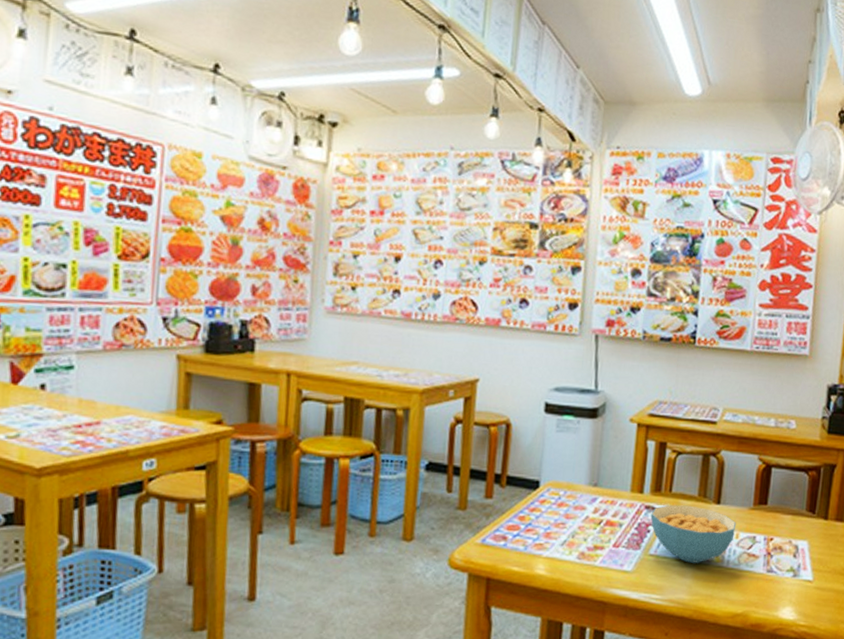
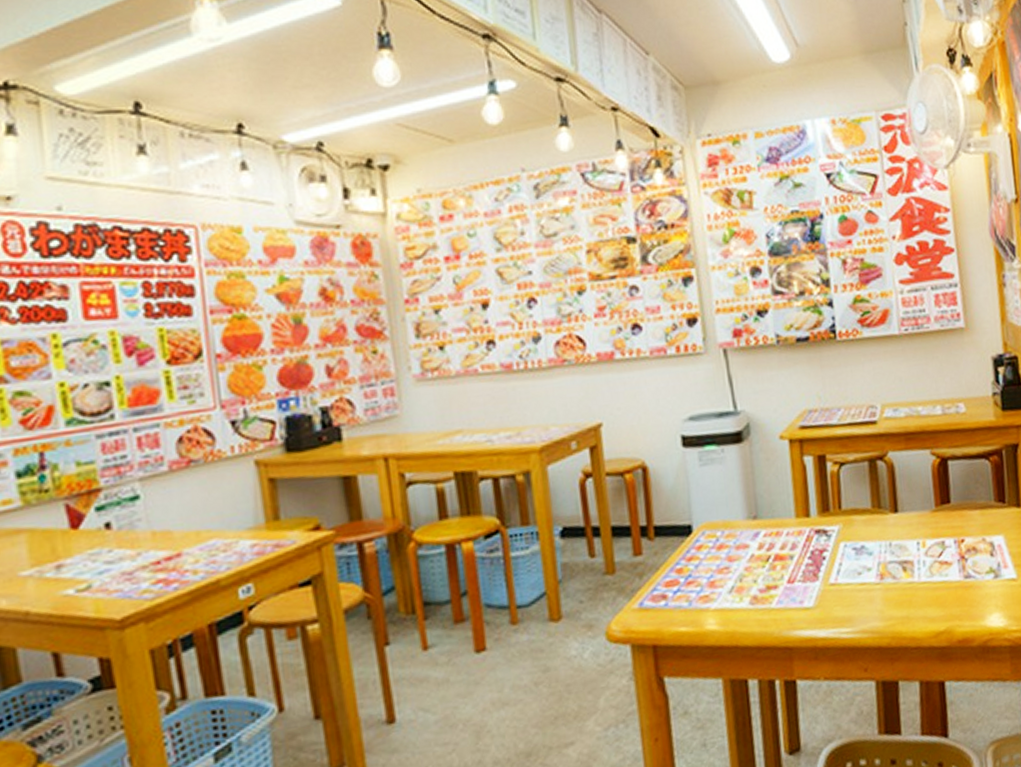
cereal bowl: present [650,504,737,563] -> none [823,520,921,585]

